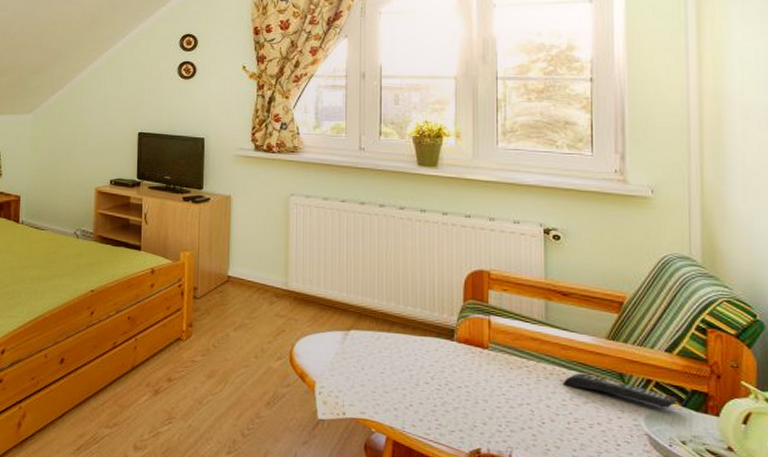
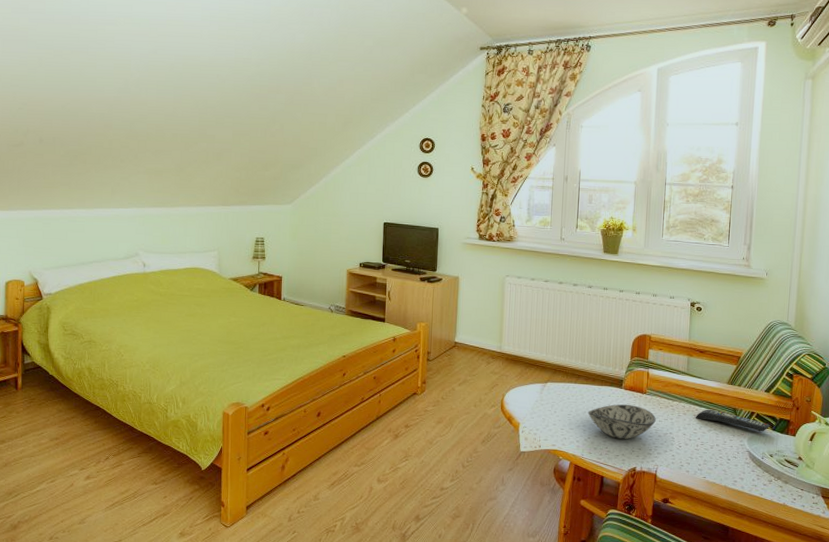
decorative bowl: none [407,361,505,410] -> present [587,404,656,439]

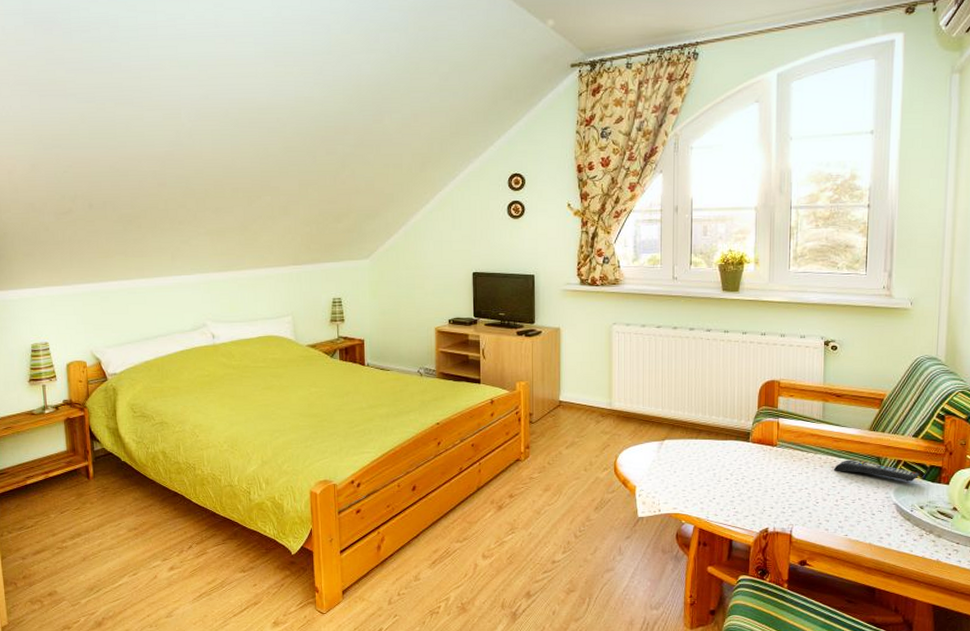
decorative bowl: present [587,404,656,439] -> none [711,460,789,498]

